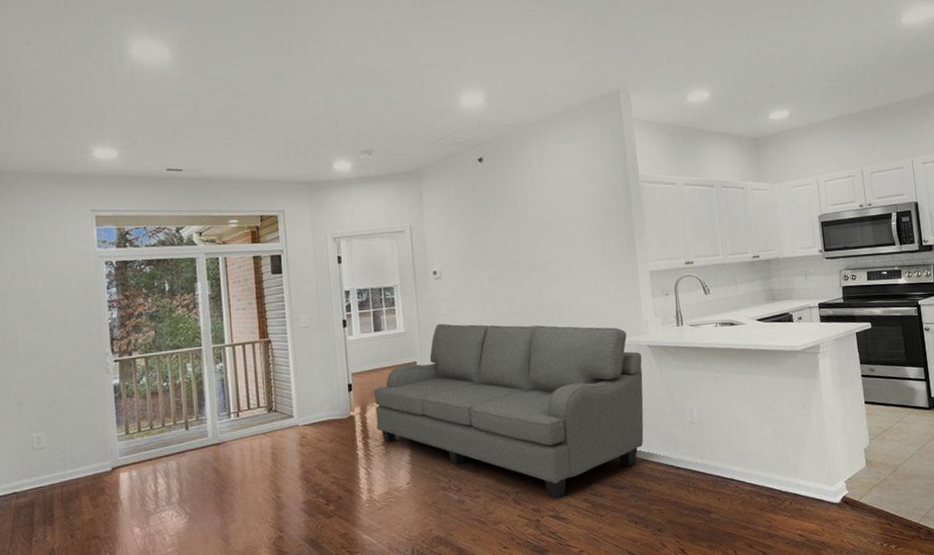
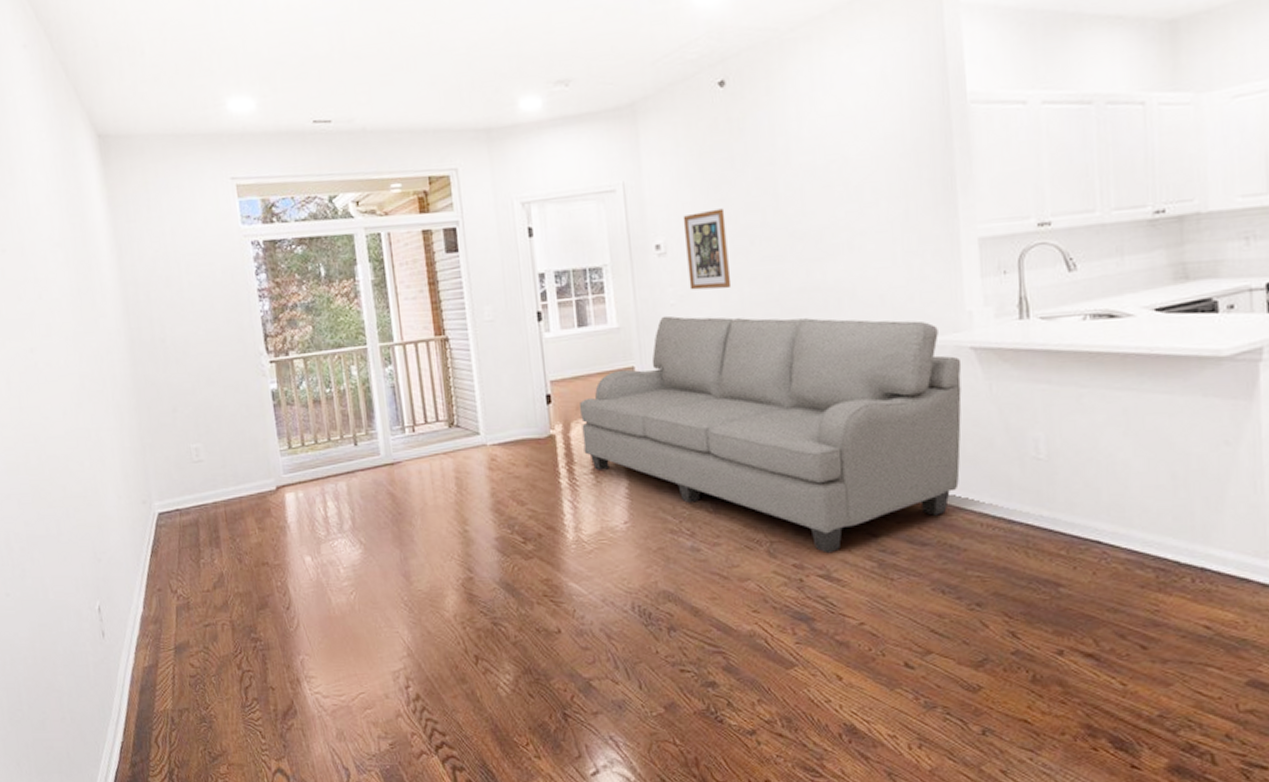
wall art: none [453,246,488,305] -> present [683,208,732,290]

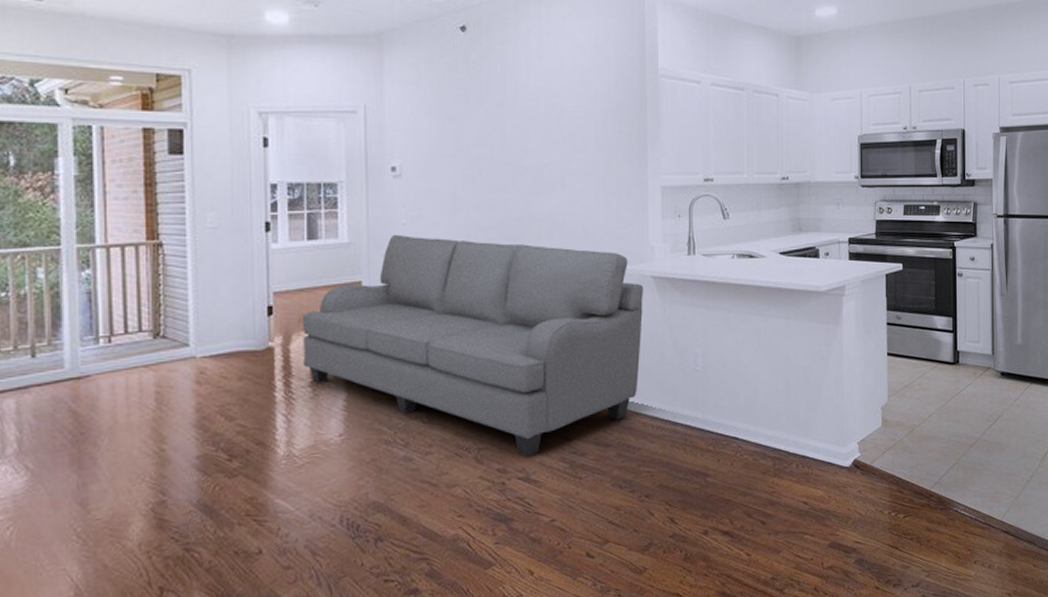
wall art: present [683,208,732,290] -> none [419,139,460,212]

